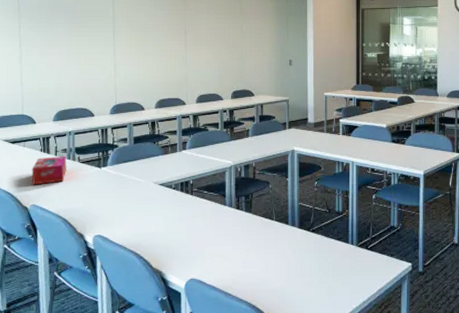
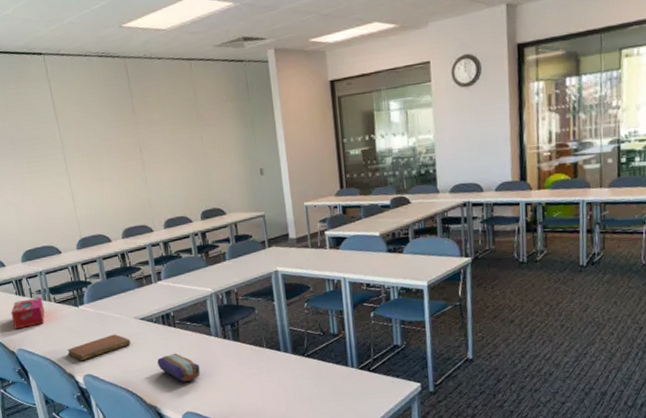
notebook: none [82,197,147,222] -> present [67,334,131,362]
pencil case: none [170,219,210,249] -> present [157,353,200,383]

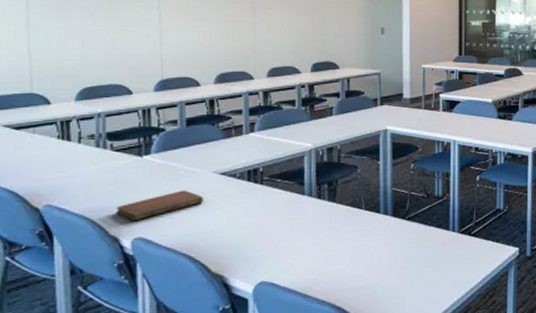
tissue box: present [11,296,45,330] -> none [45,142,95,181]
pencil case: present [157,353,200,383] -> none [234,213,285,248]

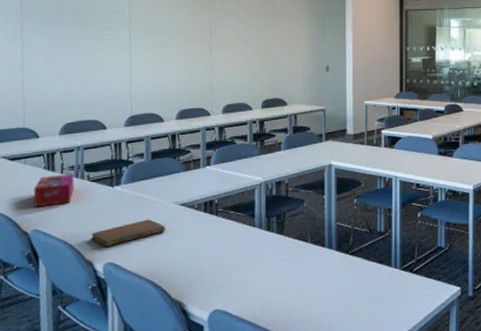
tissue box: none [45,142,95,181] -> present [33,173,75,208]

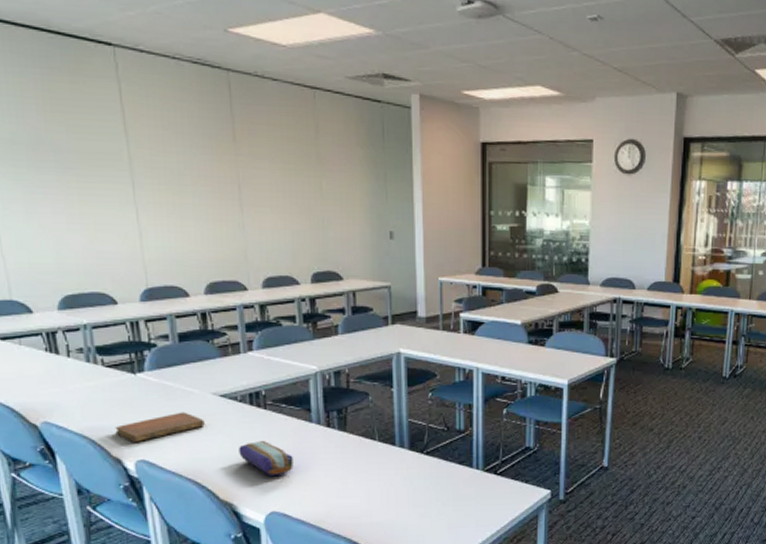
tissue box: present [33,173,75,208] -> none [36,357,87,396]
pencil case: none [191,243,237,277] -> present [239,440,293,477]

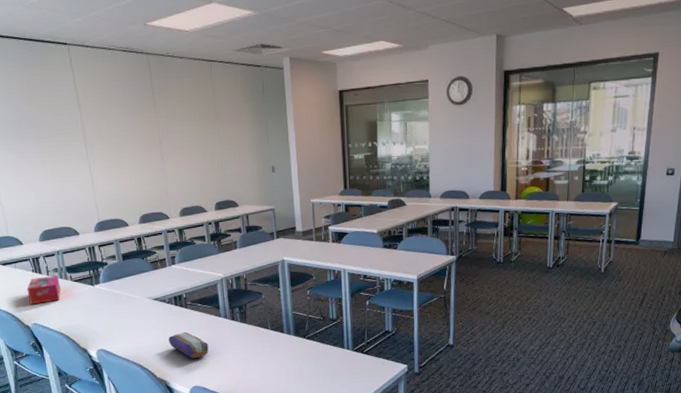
tissue box: none [36,357,87,396] -> present [27,275,61,305]
notebook: present [115,412,205,443] -> none [82,312,144,337]

